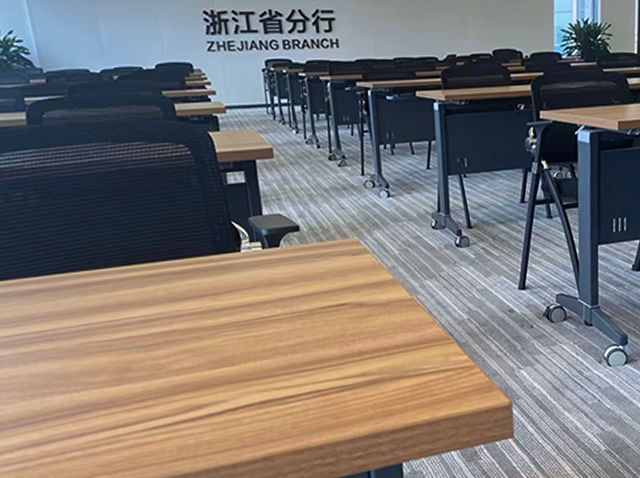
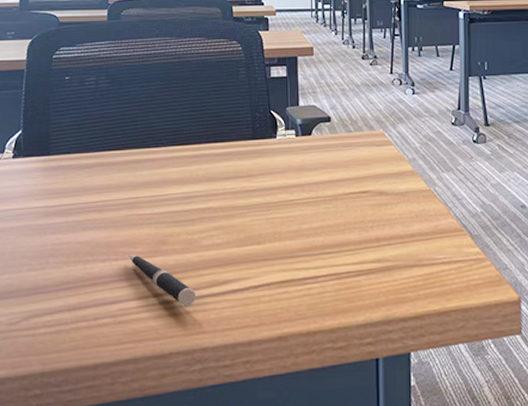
pen: none [90,384,171,434] -> present [128,254,196,307]

